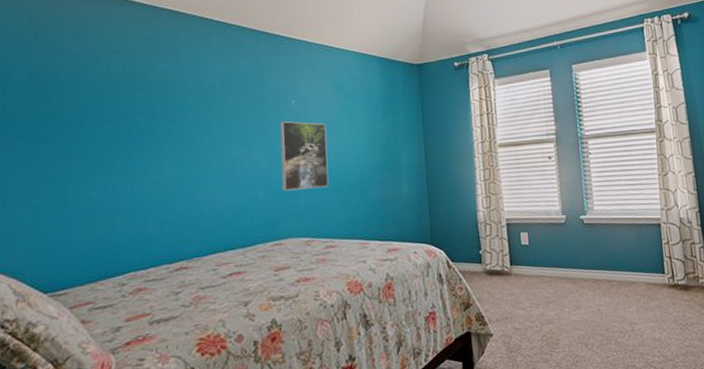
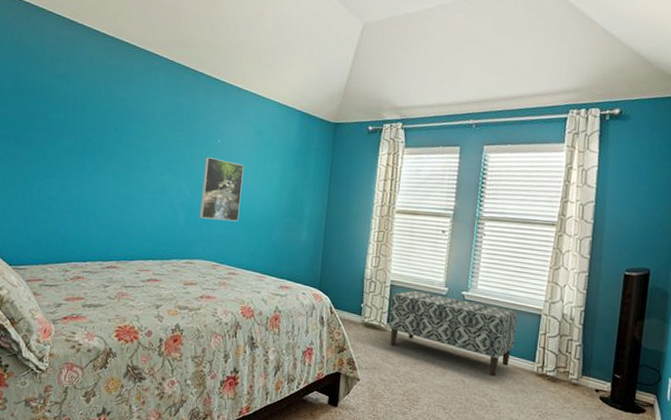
bench: none [509,224,642,298] -> present [388,290,517,375]

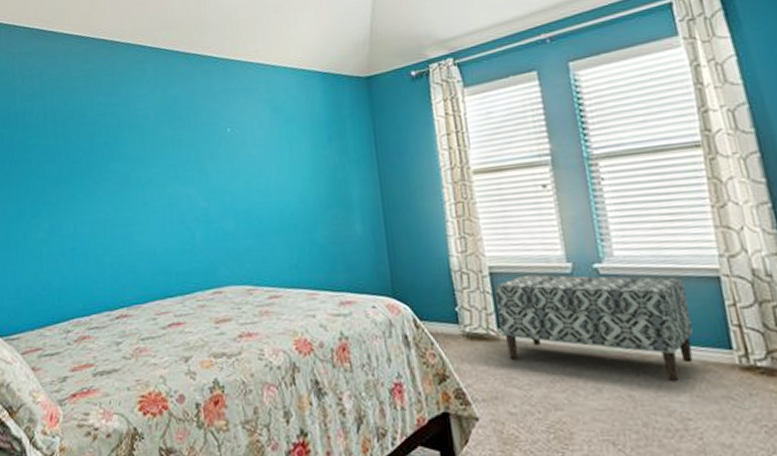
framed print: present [200,156,244,222] -> none [215,151,270,232]

